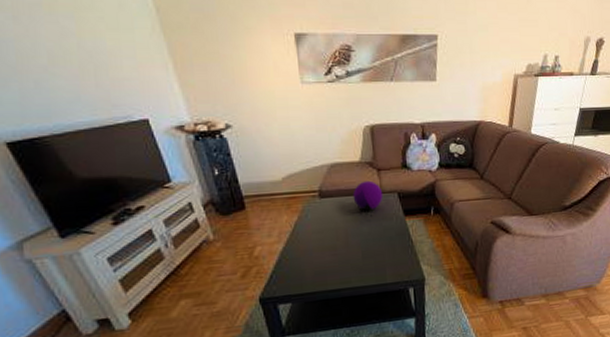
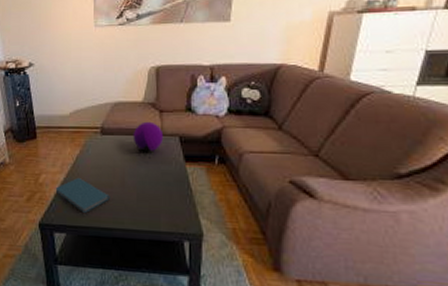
book: none [274,244,335,279] -> present [55,177,110,213]

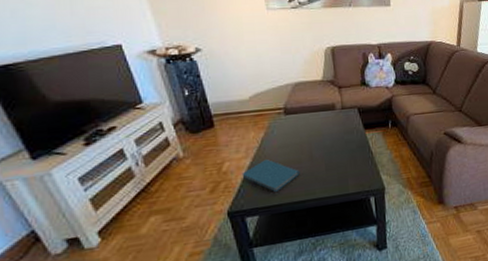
decorative orb: present [133,121,164,152] -> none [315,97,345,126]

